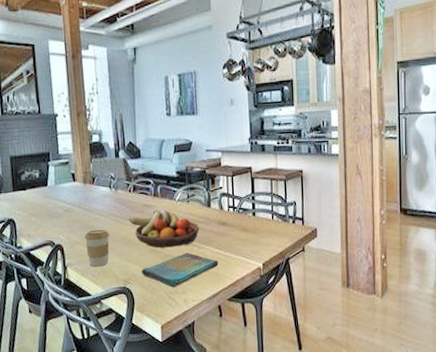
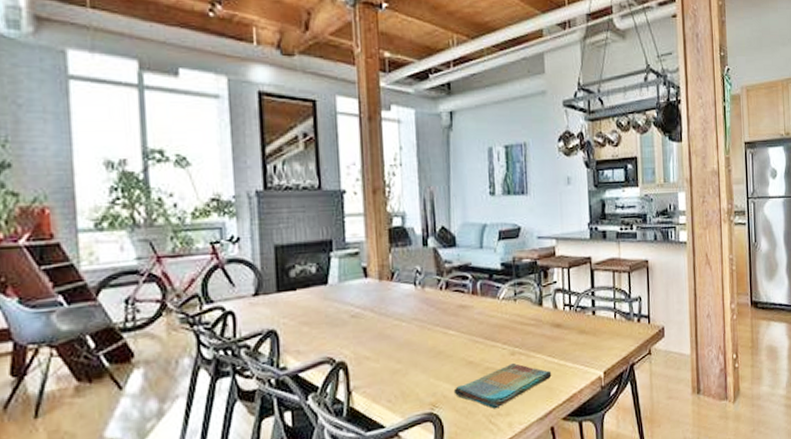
coffee cup: present [84,229,110,267] -> none [377,339,413,390]
fruit bowl: present [128,209,200,248] -> none [438,310,529,360]

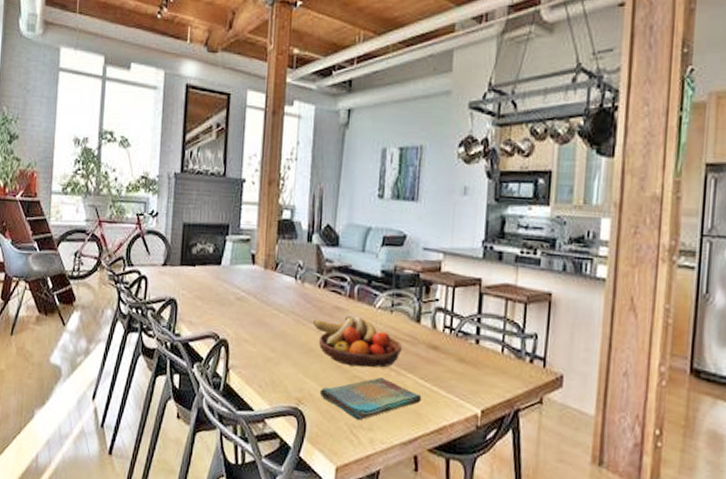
fruit bowl: none [438,310,529,360] -> present [312,315,403,368]

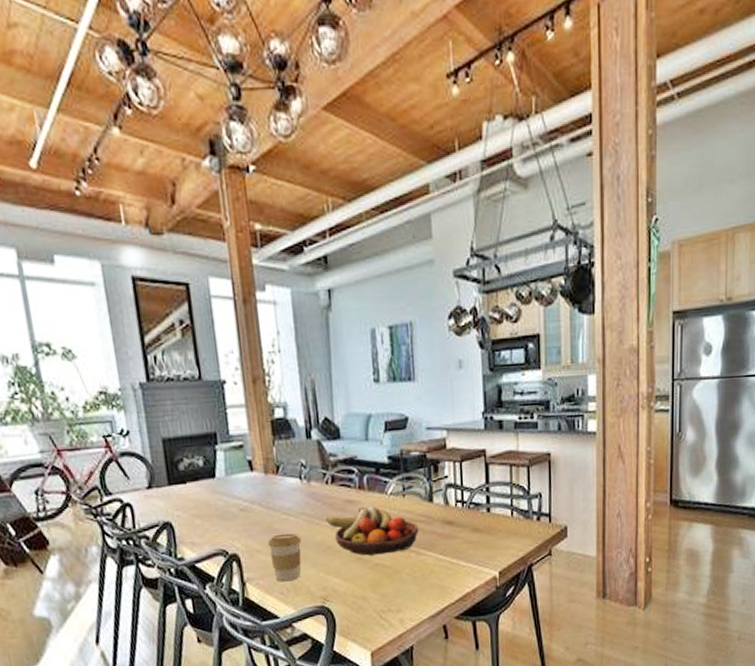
coffee cup: none [255,328,287,377] -> present [267,533,302,582]
dish towel: present [319,376,422,421] -> none [343,559,444,605]

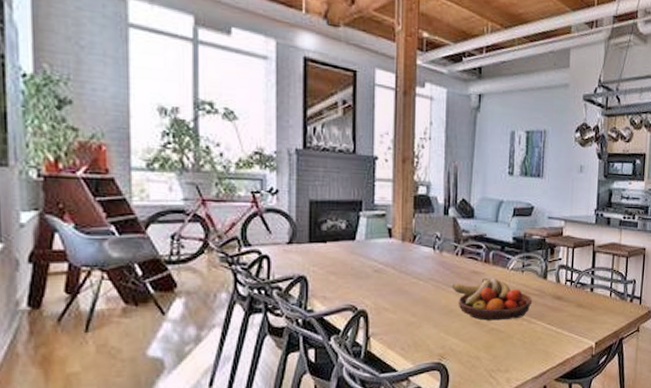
coffee cup: present [267,533,302,582] -> none [395,295,428,339]

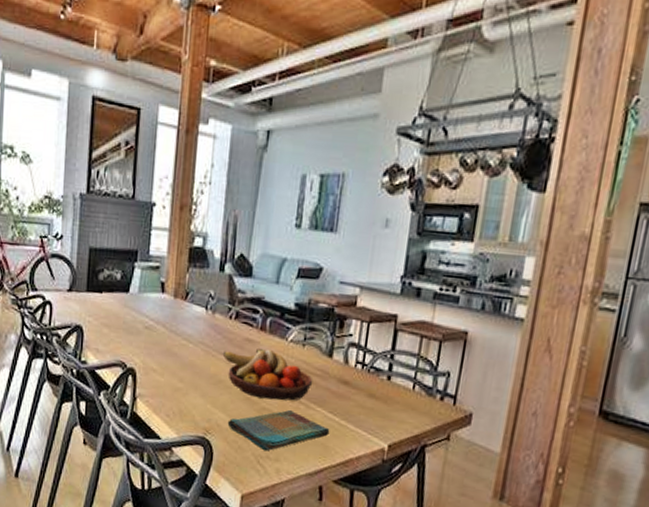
dish towel: none [460,326,549,365] -> present [227,409,330,452]

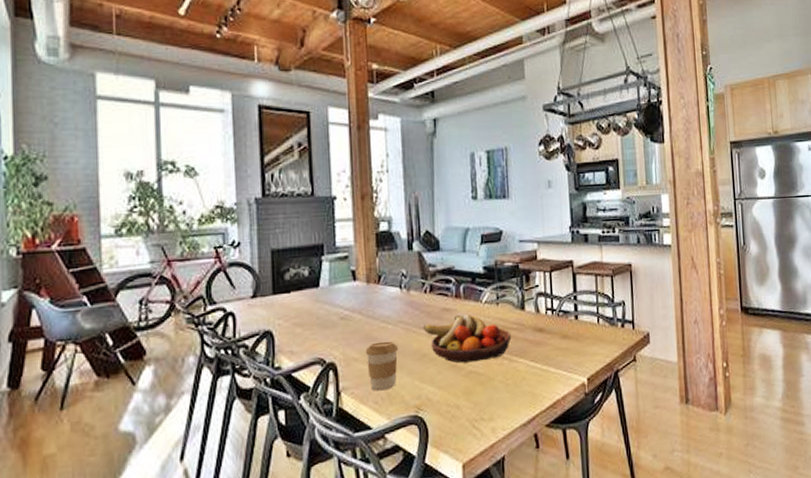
coffee cup: none [163,358,196,406] -> present [365,341,399,391]
dish towel: present [227,409,330,452] -> none [437,367,535,414]

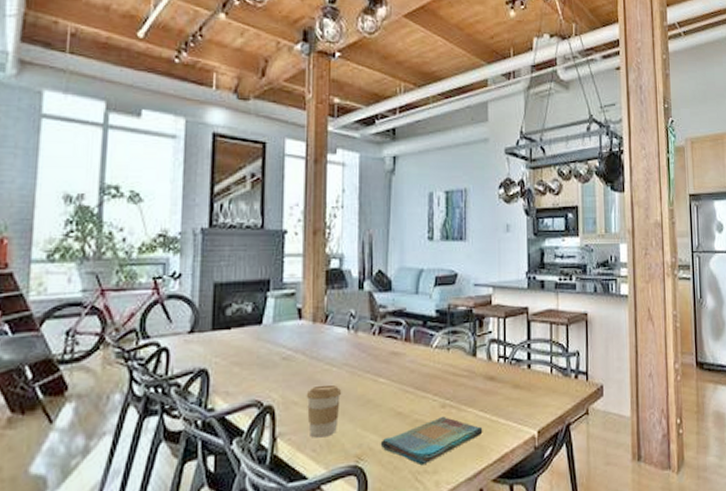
fruit bowl: present [422,314,512,363] -> none [369,358,461,411]
dish towel: none [437,367,535,414] -> present [380,416,483,466]

